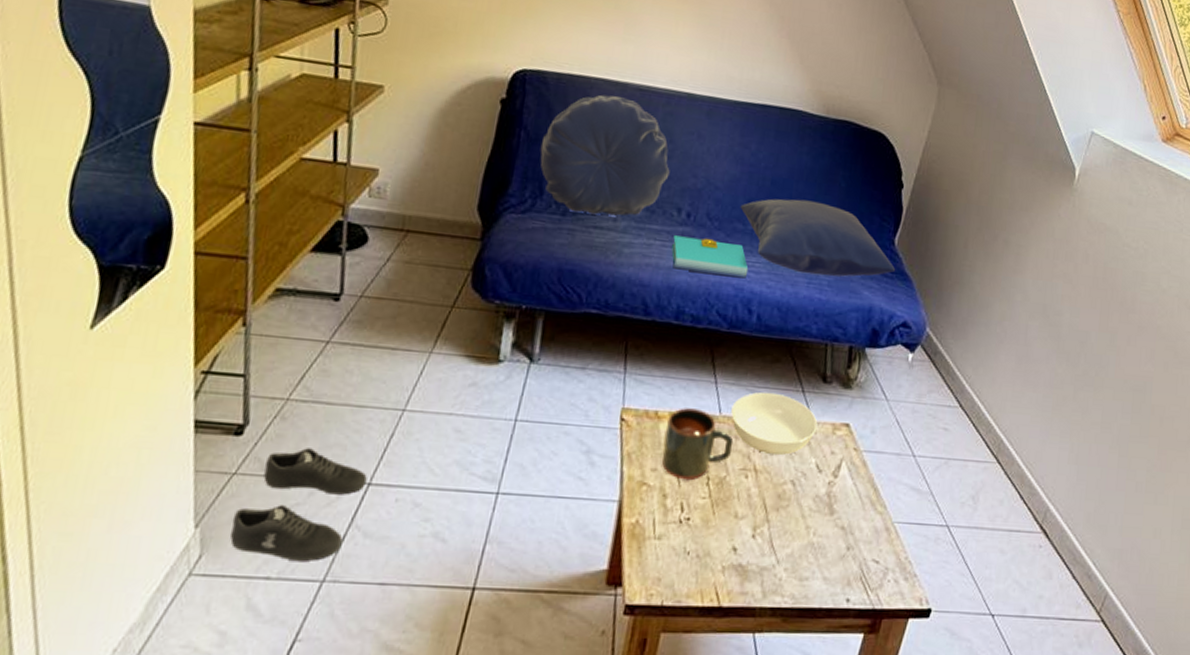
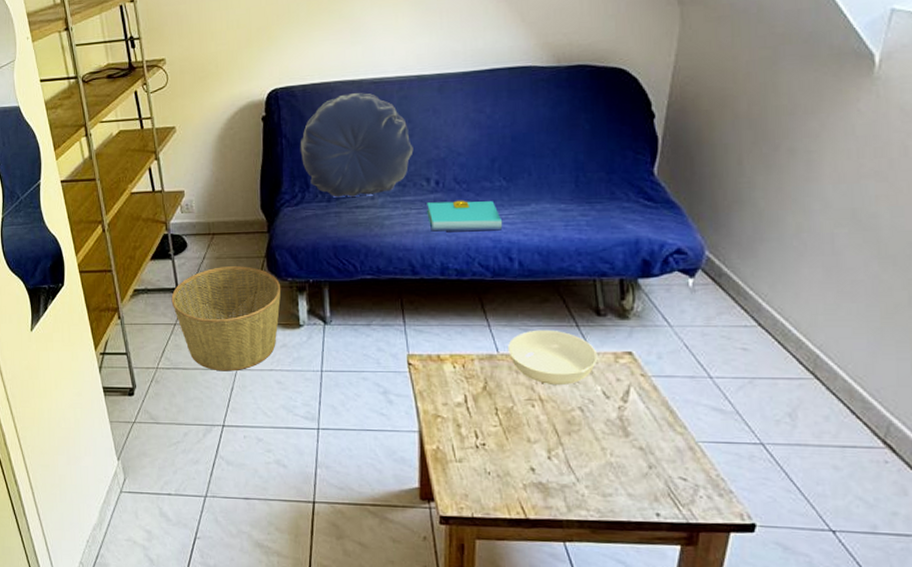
shoe: present [230,448,367,561] -> none [139,402,221,482]
basket: none [328,274,485,412] -> present [171,266,281,371]
mug: present [662,408,734,479] -> none [449,350,515,411]
cushion: present [740,199,895,277] -> none [485,148,658,218]

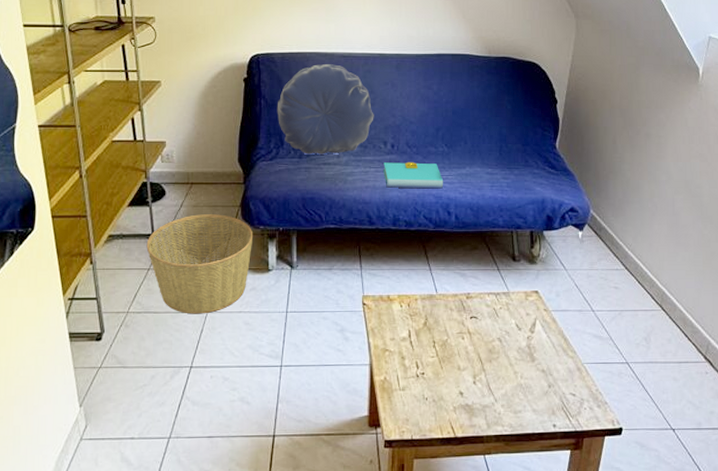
bowl: present [508,329,598,384] -> none [445,273,513,319]

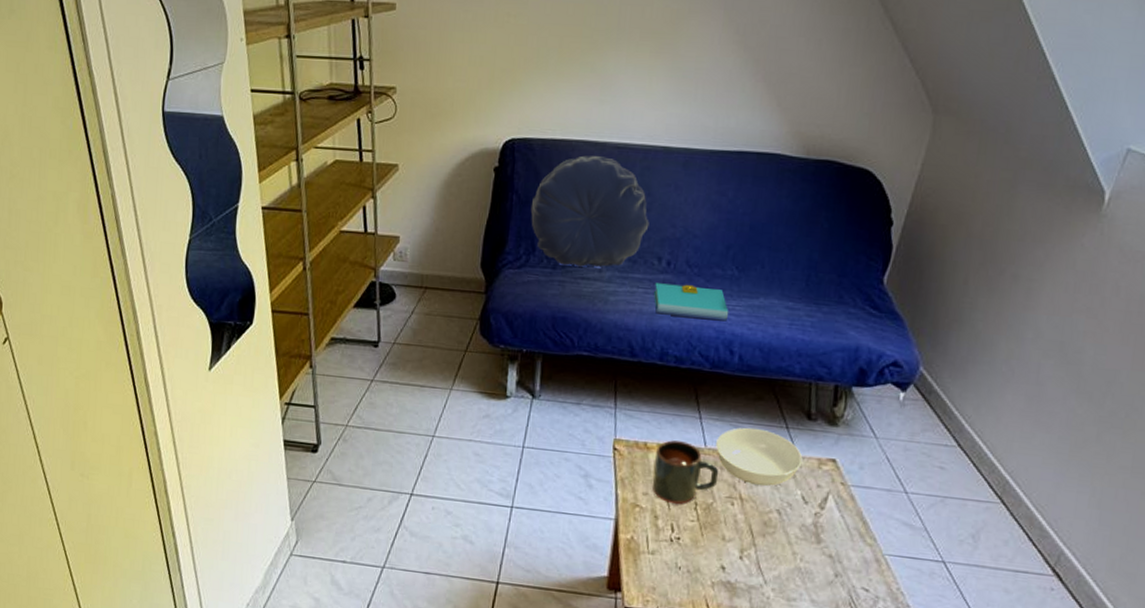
basket: present [146,214,254,314] -> none [371,324,492,438]
mug: none [397,291,450,344] -> present [652,440,719,504]
bowl: none [445,273,513,319] -> present [716,427,803,486]

